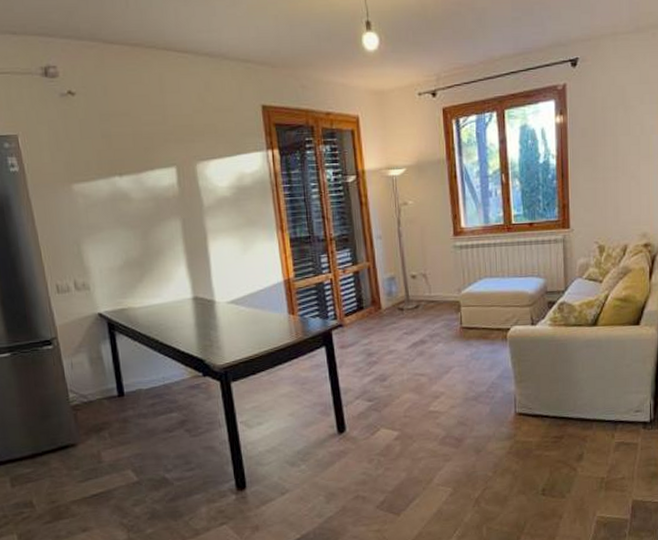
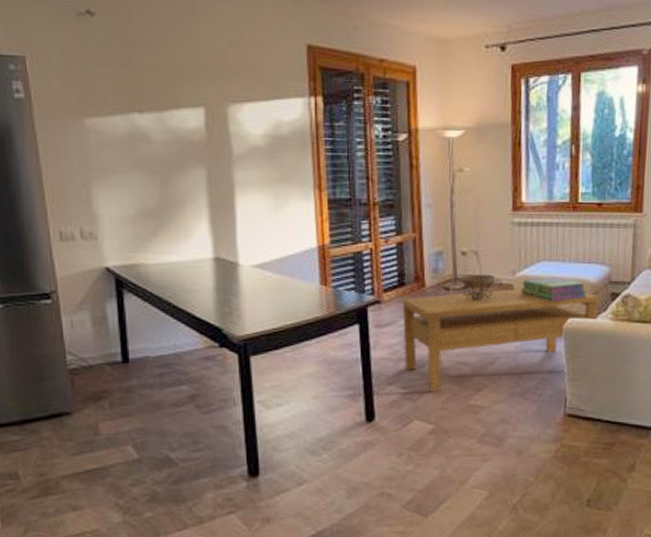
coffee table: none [362,303,538,402] -> present [402,288,599,392]
decorative bowl: none [406,293,450,318] -> present [453,273,503,301]
stack of books: none [467,291,527,314] -> present [521,276,587,302]

